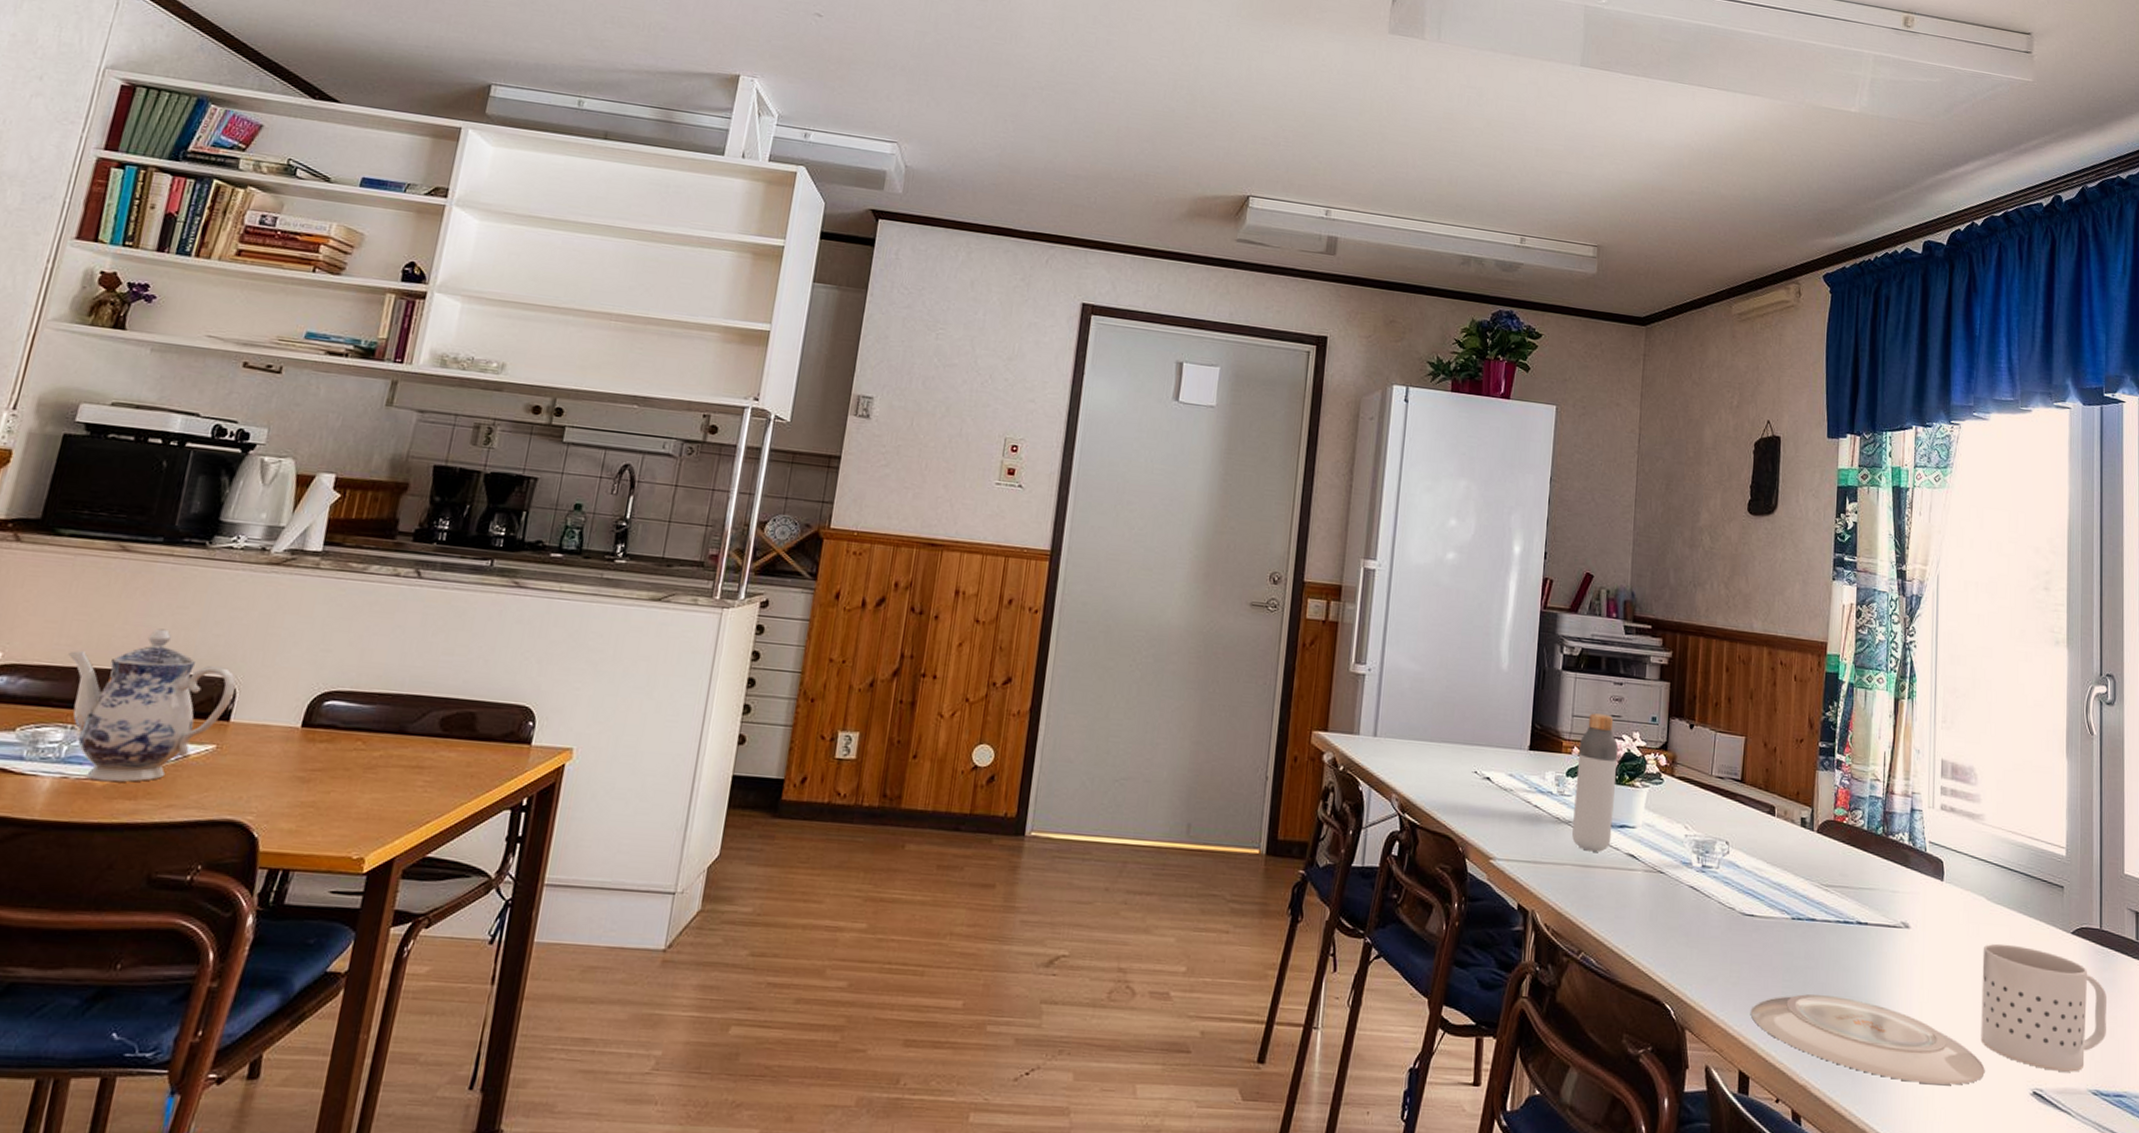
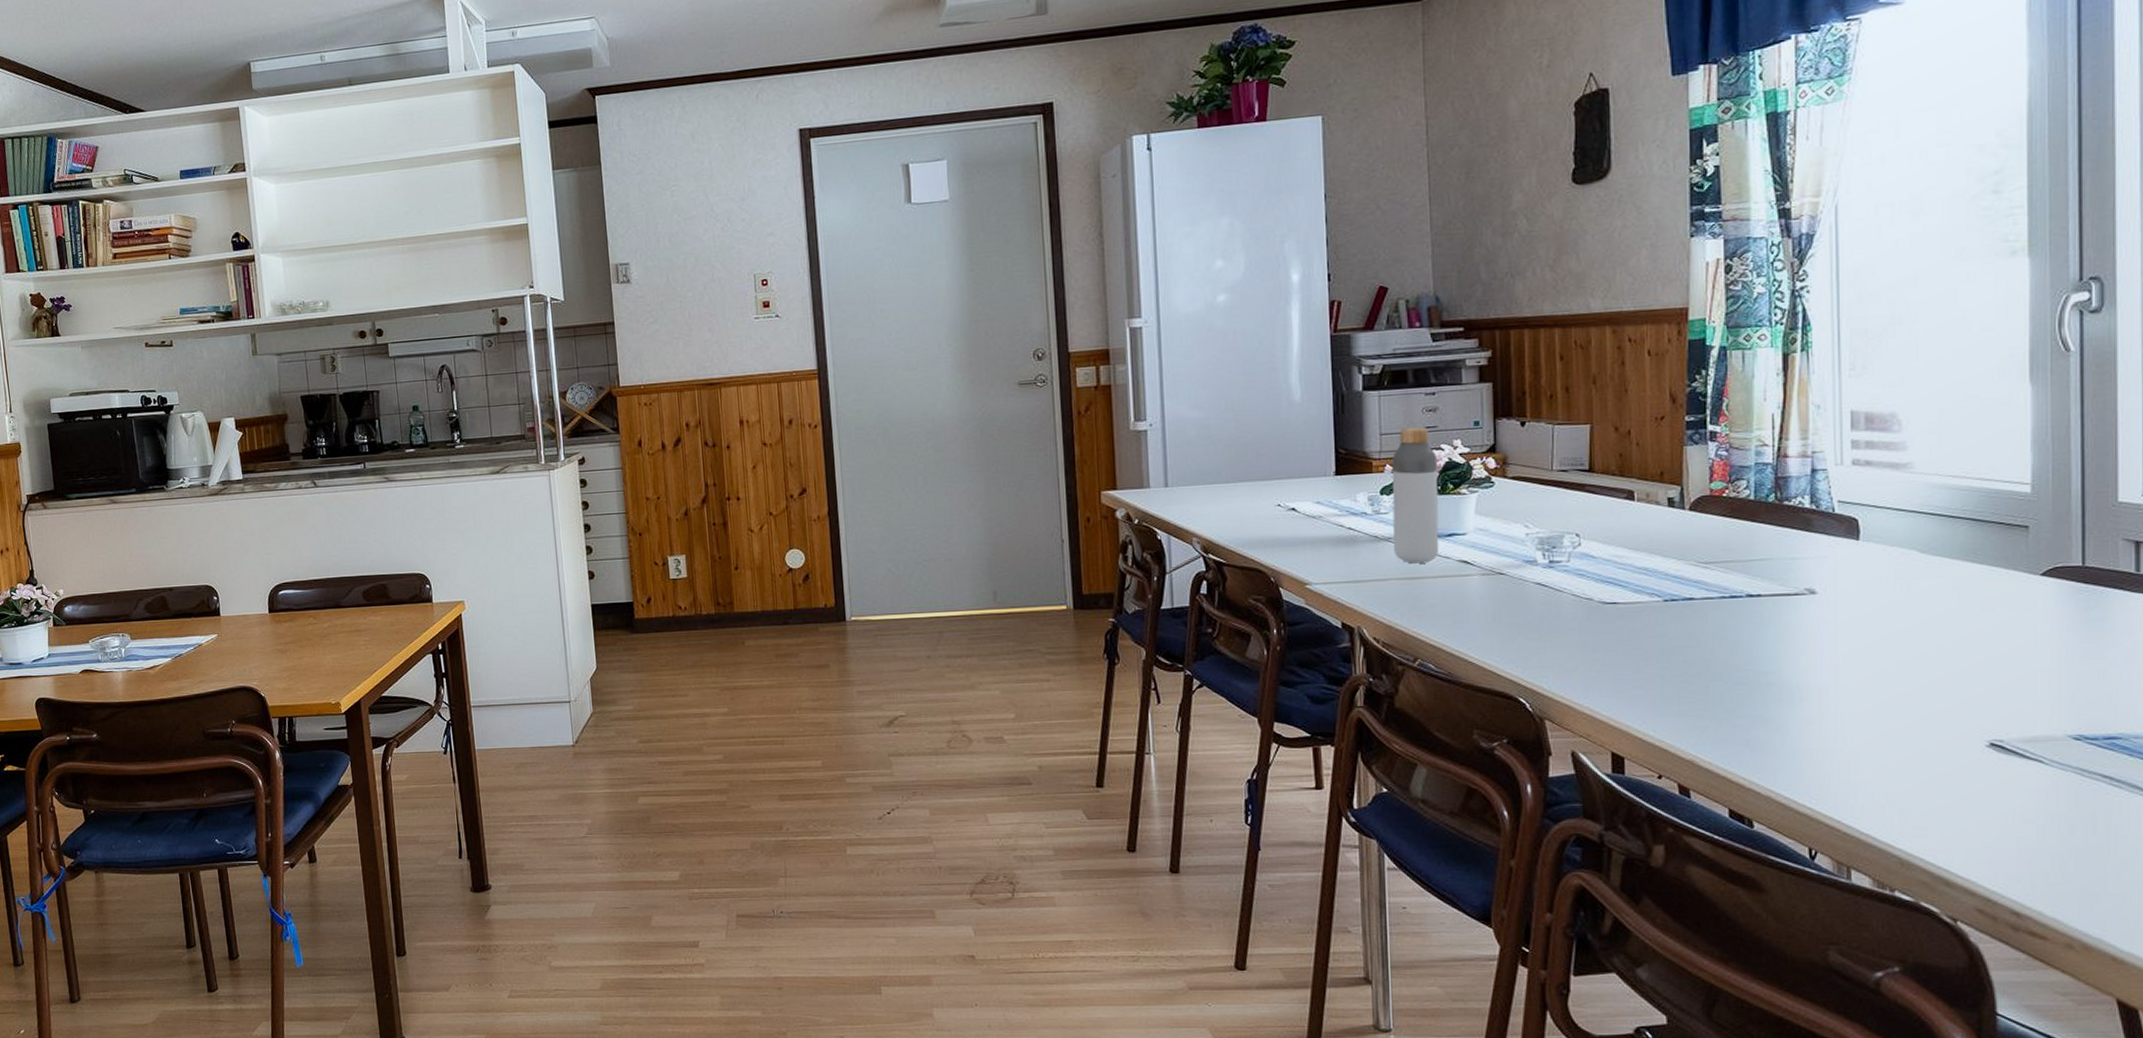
teapot: present [68,628,236,782] -> none [103,556,218,670]
plate: present [1750,994,1985,1085] -> none [1620,671,1924,746]
mug: present [1981,943,2106,1072] -> none [1916,596,2092,720]

